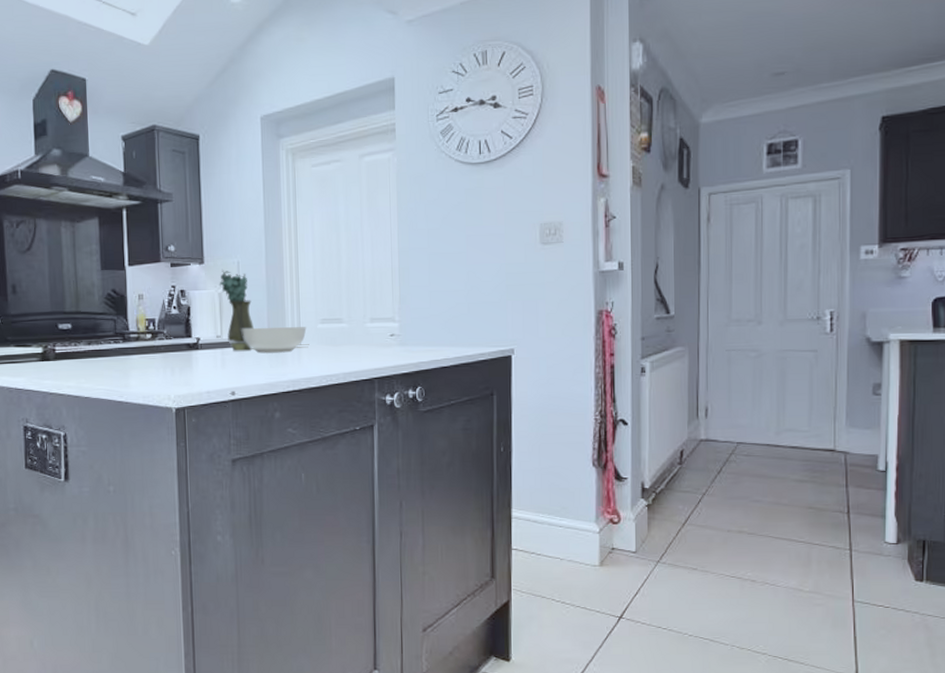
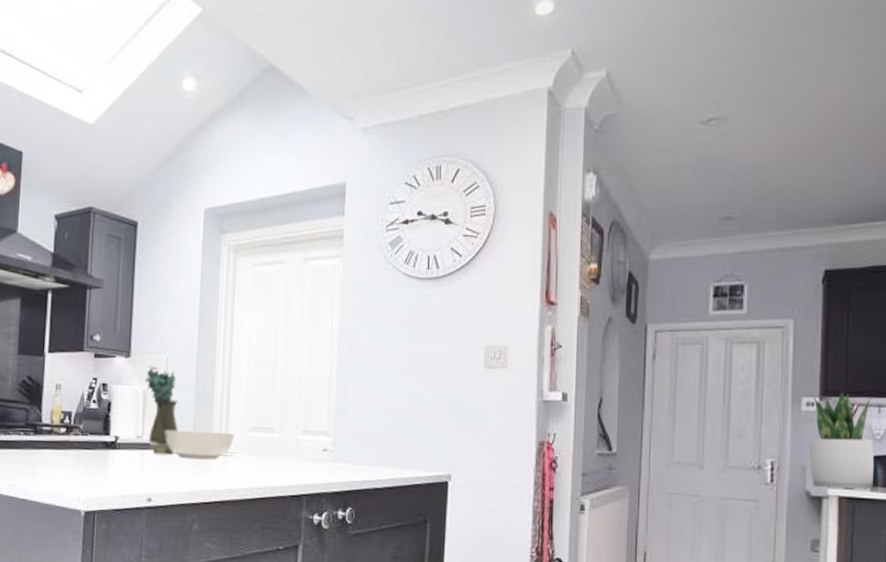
planter: none [868,237,937,333] -> present [808,392,875,490]

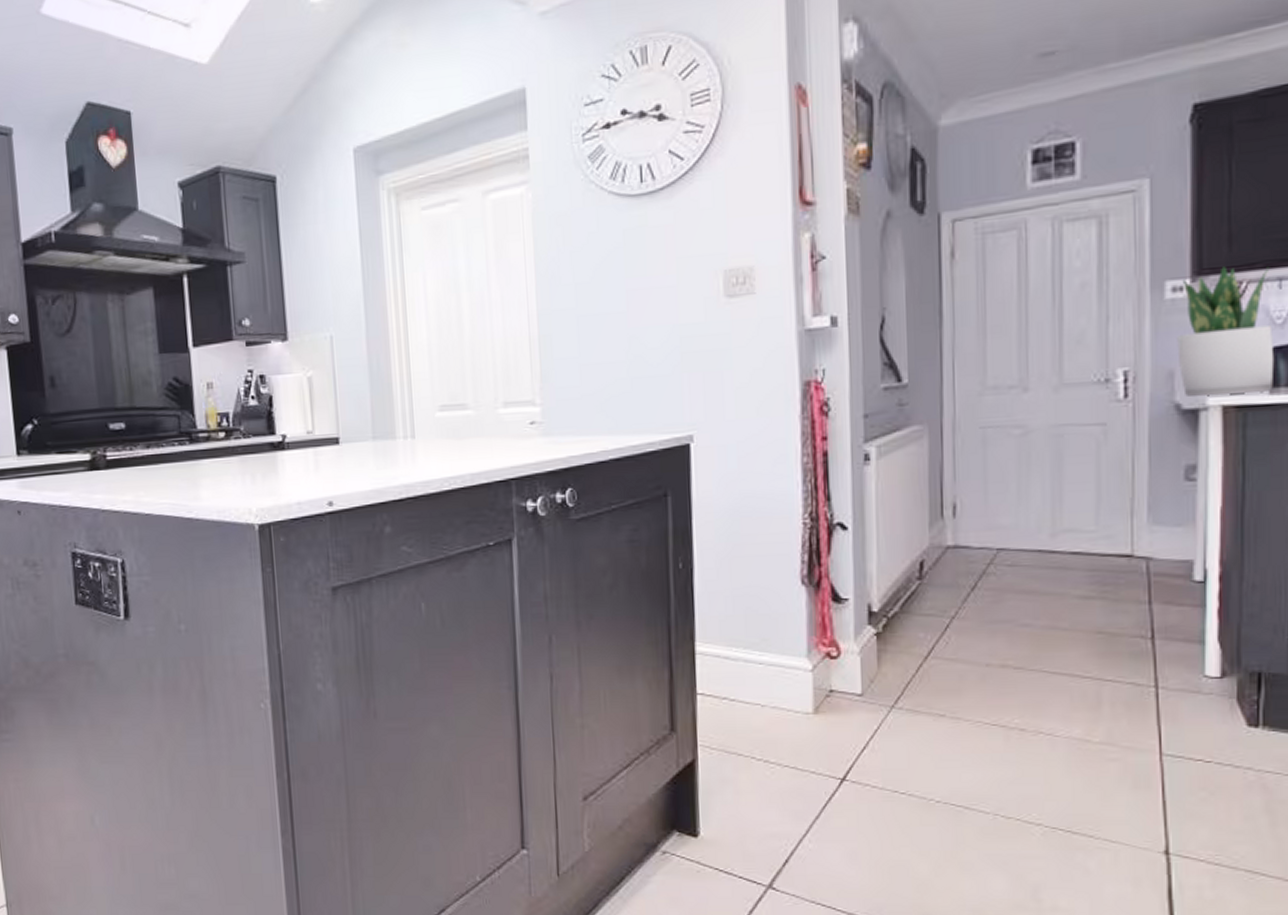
vase: present [144,365,179,456] -> none [308,347,355,452]
bowl: present [164,430,235,460] -> none [338,416,422,452]

